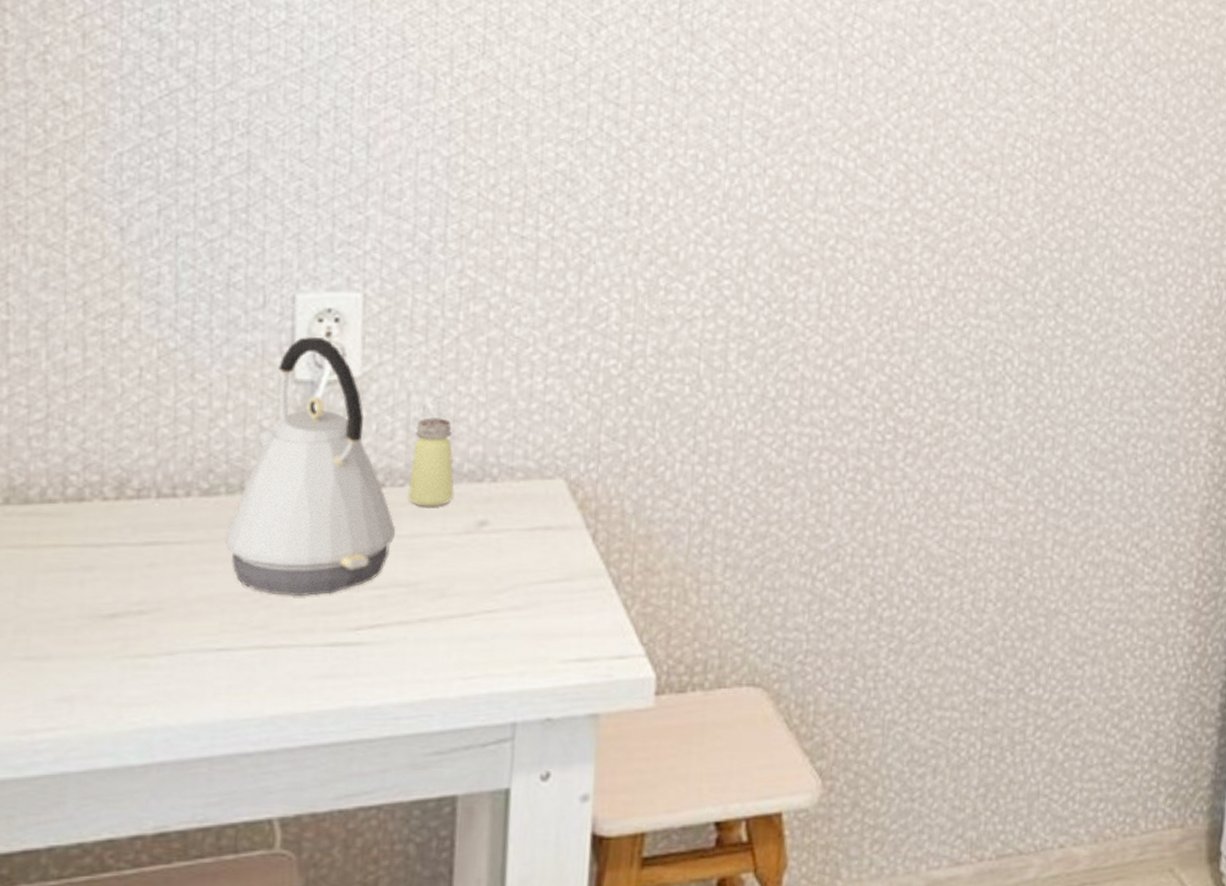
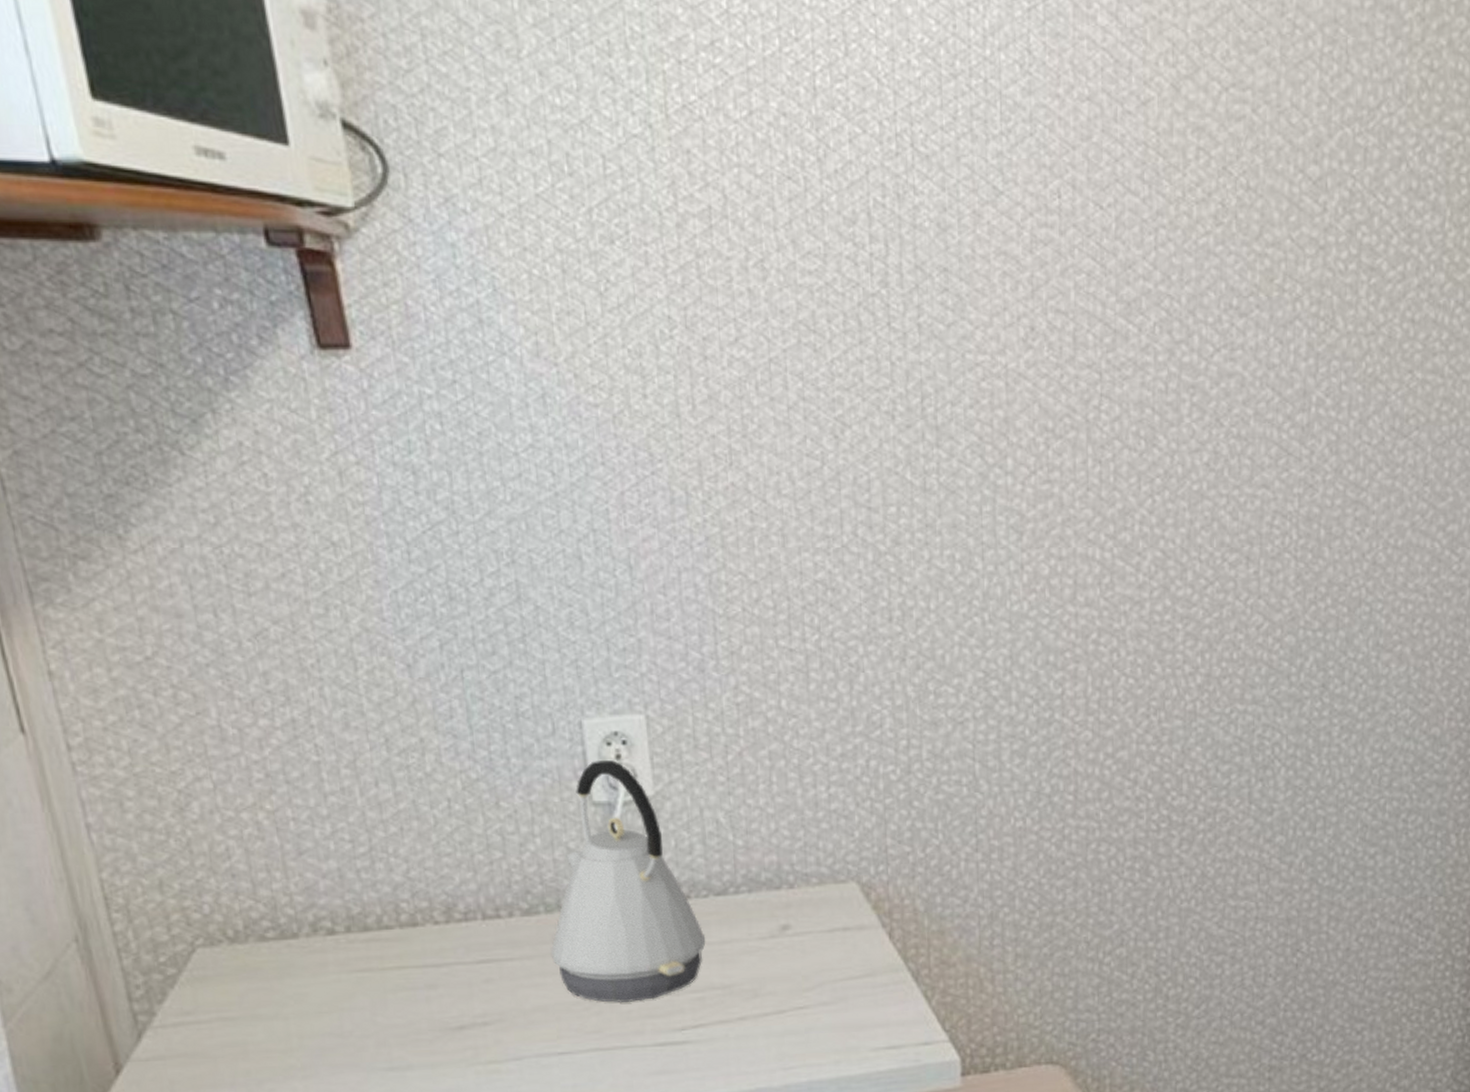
saltshaker: present [408,418,454,507] -> none [711,831,756,915]

